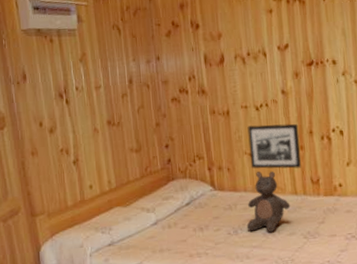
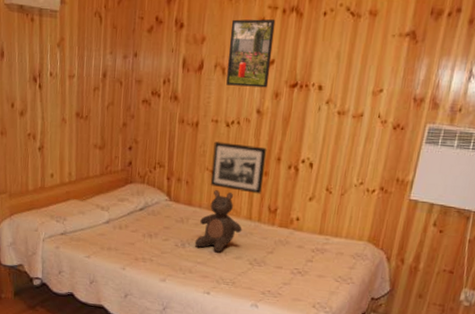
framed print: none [242,9,287,73] -> present [226,18,276,88]

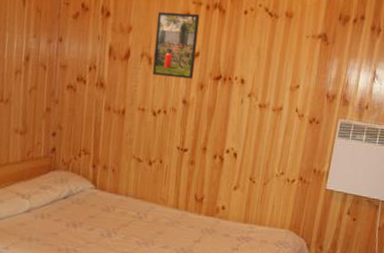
teddy bear: present [194,190,242,252] -> none [121,178,170,241]
picture frame: present [210,141,267,194] -> none [137,130,193,183]

